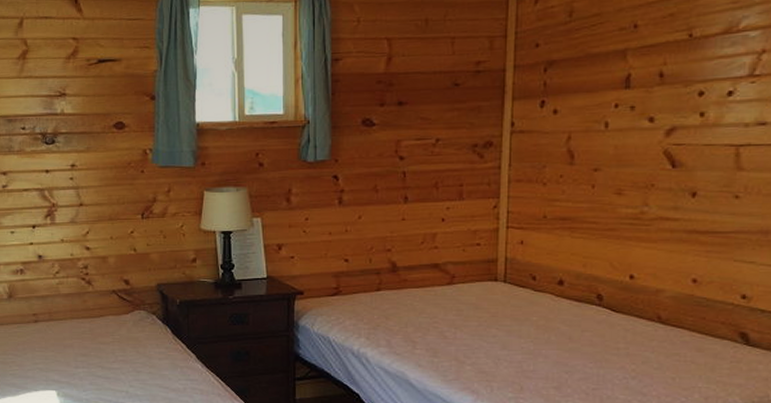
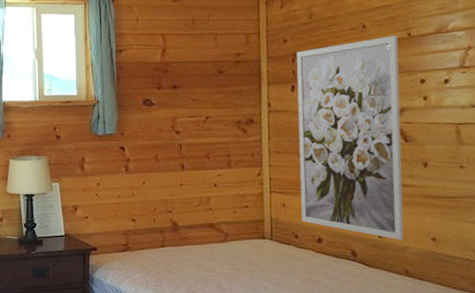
wall art: none [542,37,676,282] -> present [296,36,404,240]

